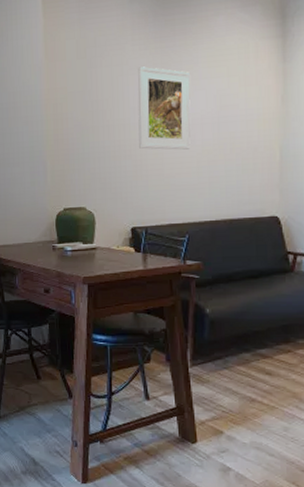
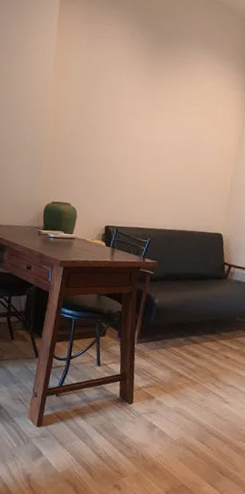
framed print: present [137,66,191,150] -> none [120,94,171,169]

